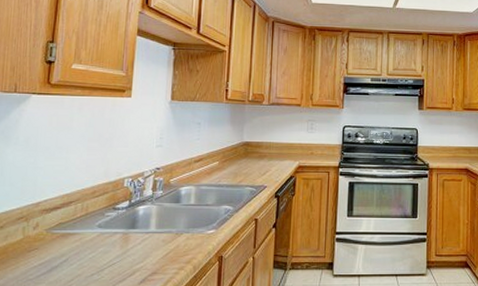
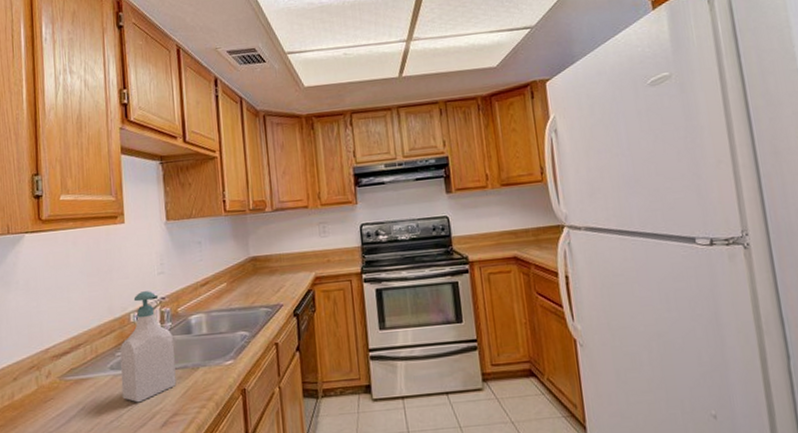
soap bottle: none [106,160,163,260] -> present [120,291,176,403]

